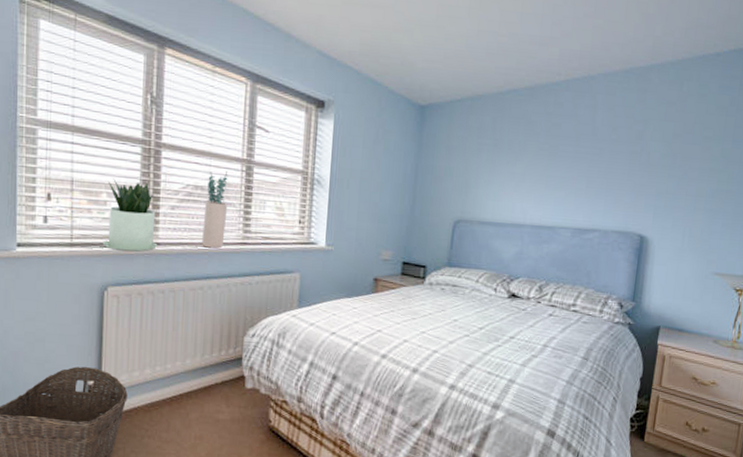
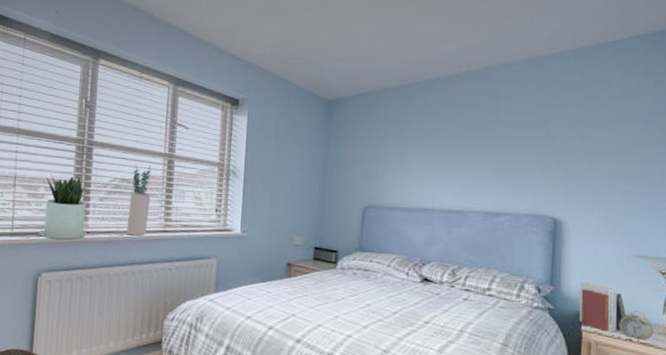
books: none [656,297,700,346] -> present [579,281,626,332]
alarm clock: none [692,325,723,355] -> present [619,310,654,342]

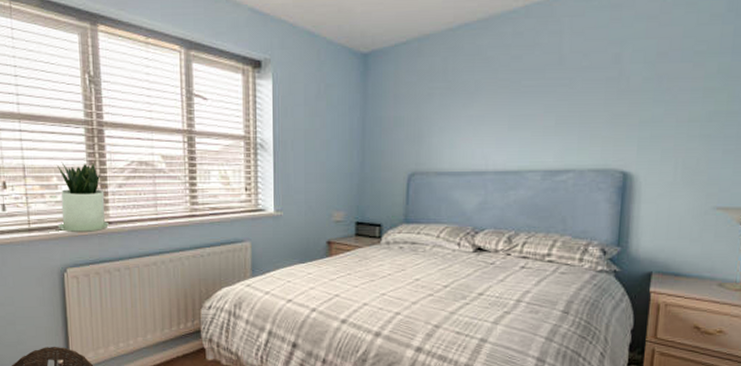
vase: present [127,164,152,236] -> none [150,143,173,223]
books: present [579,281,626,332] -> none [647,239,700,292]
alarm clock: present [619,310,654,342] -> none [691,267,730,301]

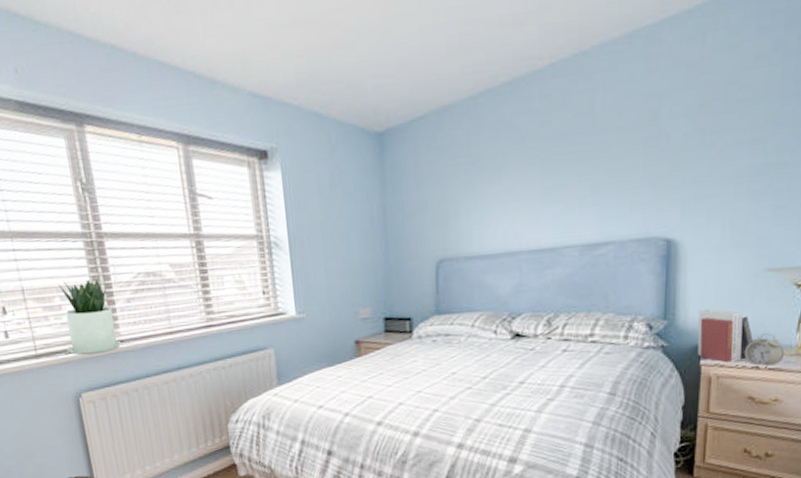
books: none [647,239,700,292] -> present [697,309,753,363]
alarm clock: none [691,267,730,301] -> present [744,333,785,368]

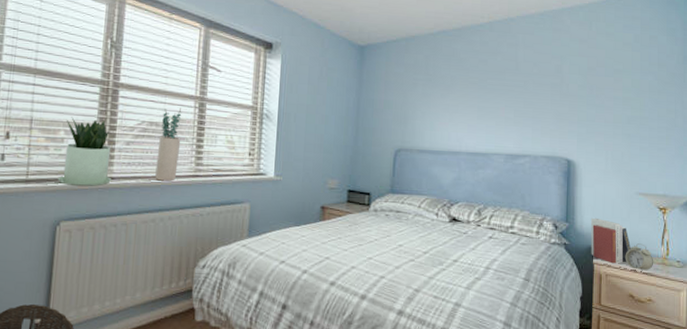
vase: none [158,250,188,337] -> present [155,107,182,181]

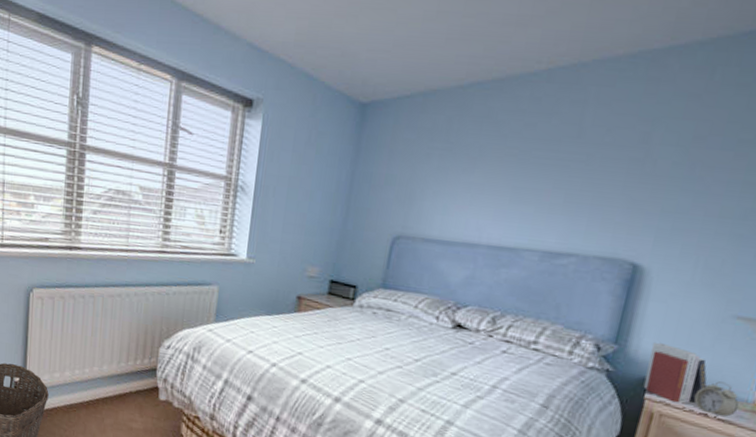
planter: present [57,117,112,187] -> none [29,181,80,256]
vase: present [155,107,182,181] -> none [121,175,150,256]

